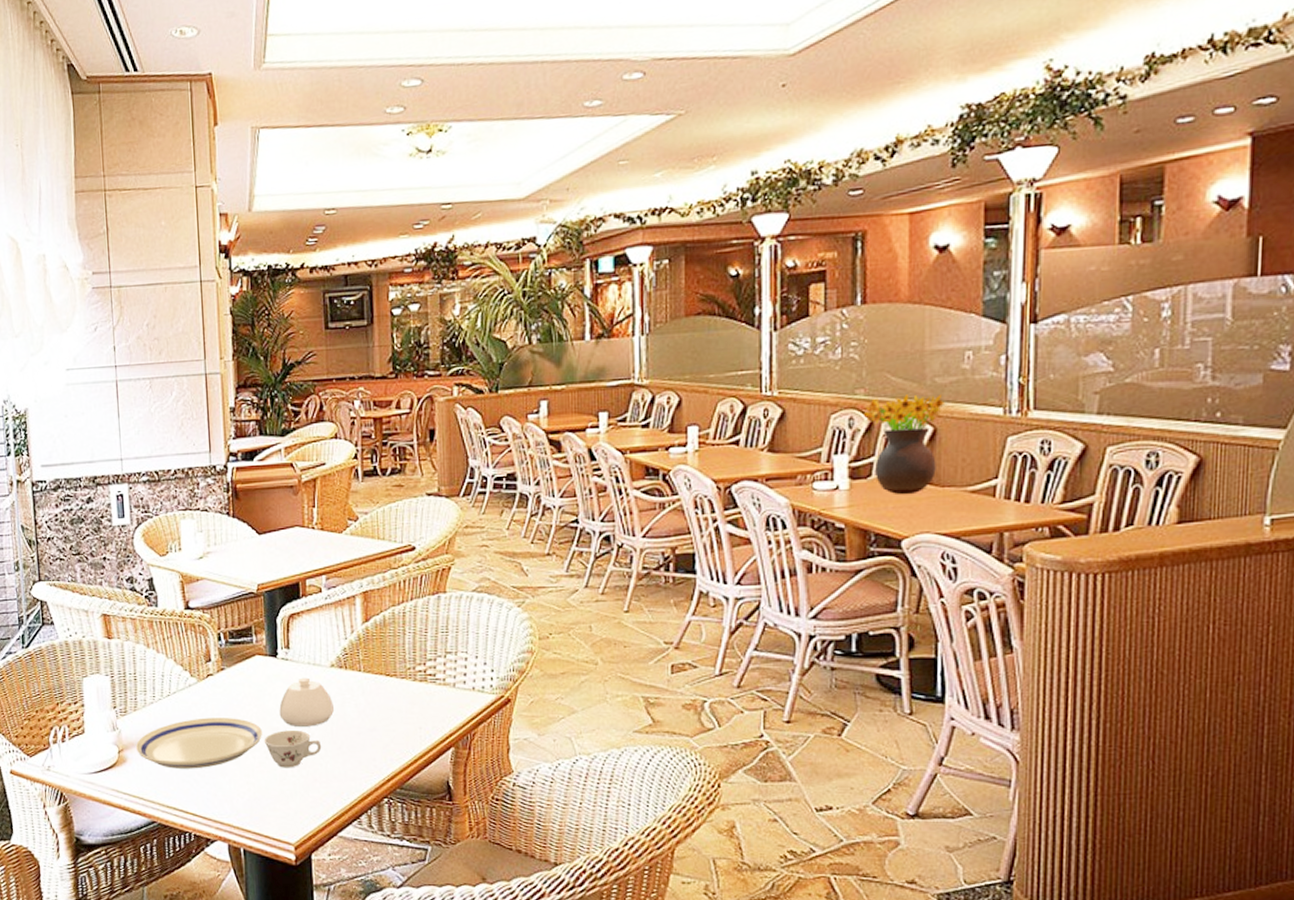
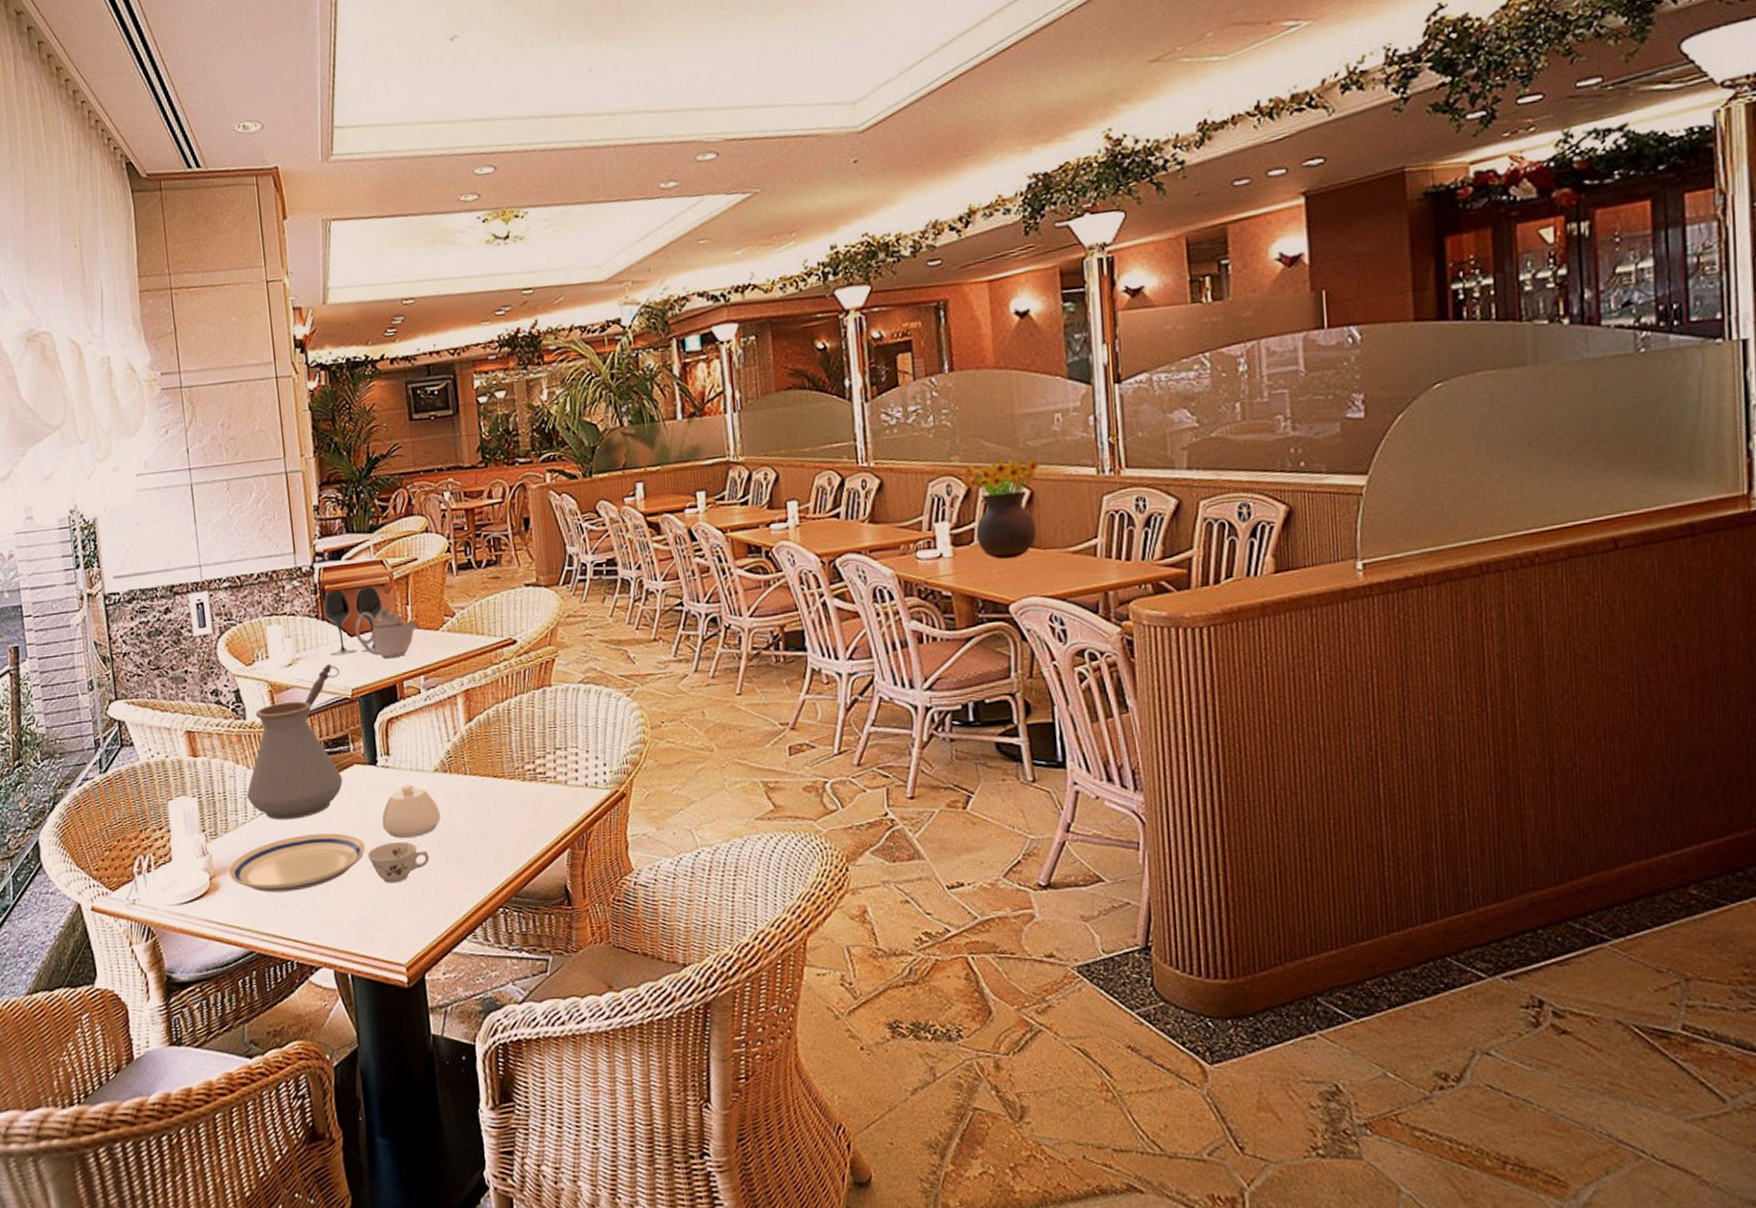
coffee pot: none [155,559,247,703] -> present [247,664,343,821]
wine glass: none [235,488,291,552] -> present [323,587,383,656]
teapot: none [262,508,323,558] -> present [354,607,419,659]

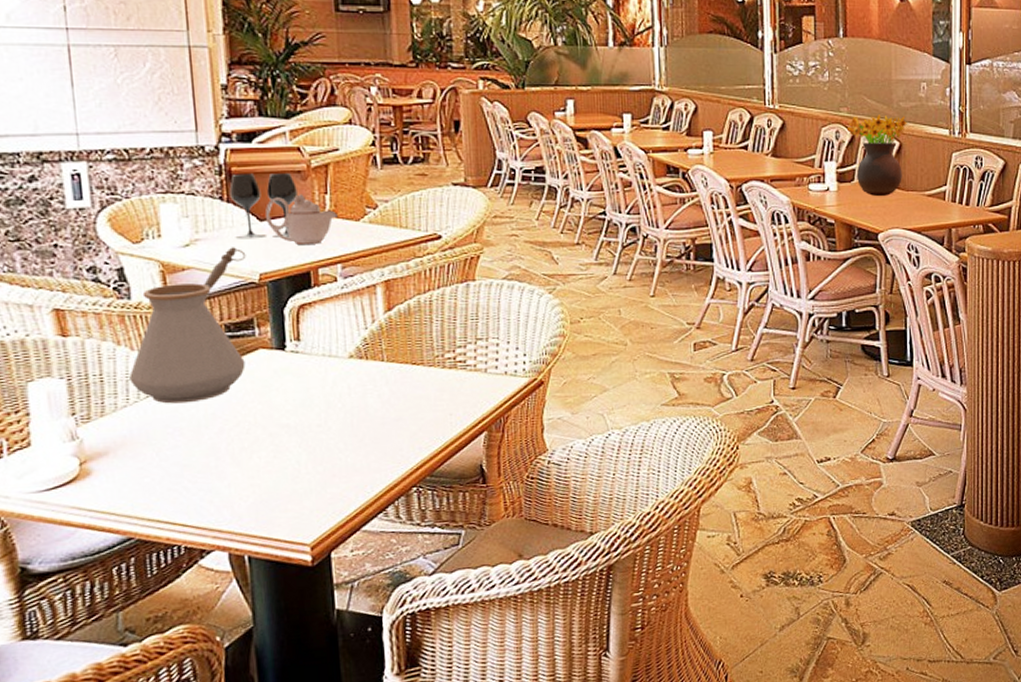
plate: present [228,833,365,893] -> none [103,417,269,478]
teacup: present [367,842,430,884] -> none [271,425,341,466]
sugar bowl: present [382,784,442,838] -> none [289,370,355,422]

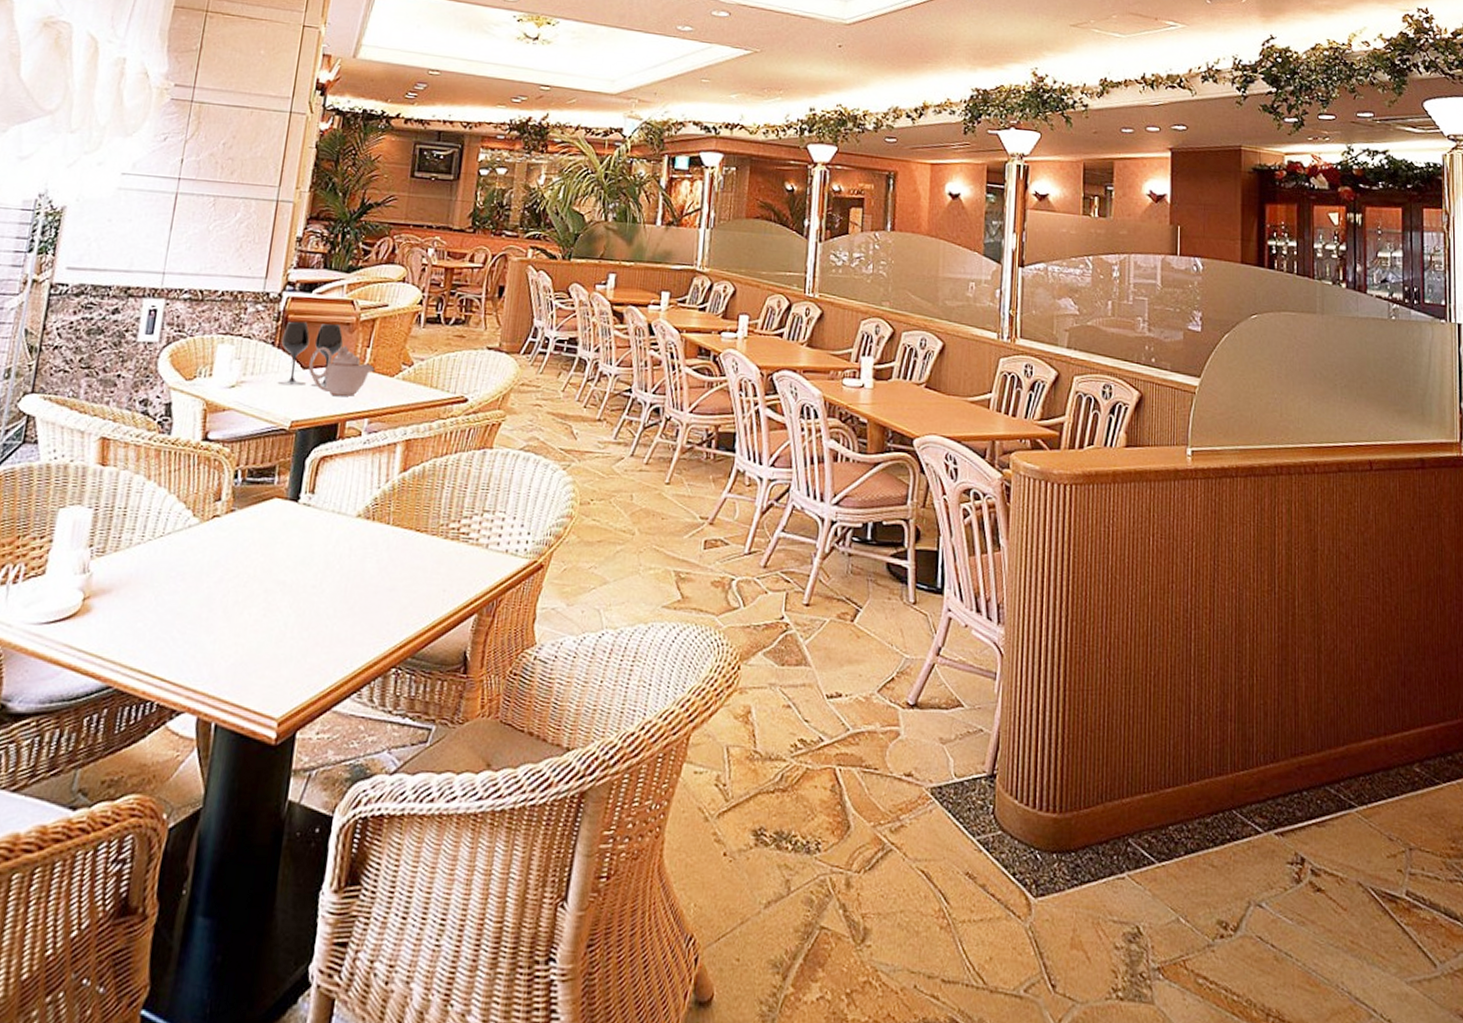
coffee pot: present [129,247,246,404] -> none [150,392,284,547]
flower arrangement: present [847,114,908,197] -> none [888,310,954,399]

